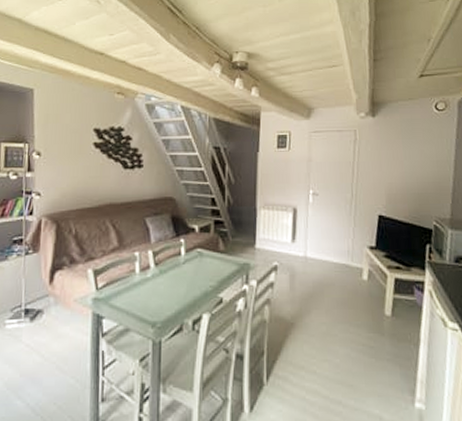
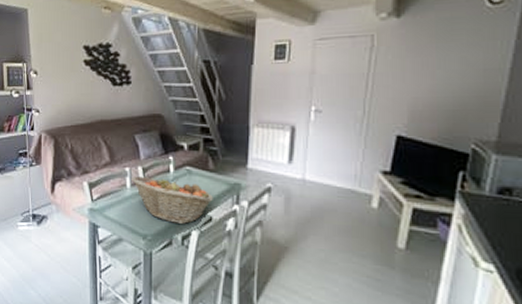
fruit basket: none [141,260,224,308] -> present [132,176,213,224]

